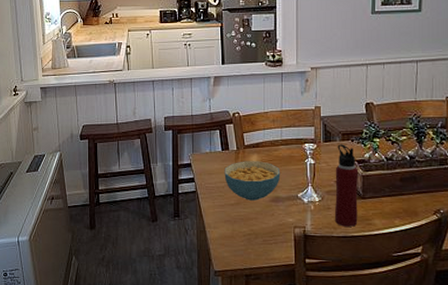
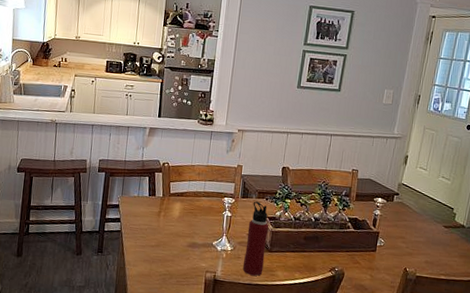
cereal bowl: present [224,161,281,201] -> none [148,207,200,245]

